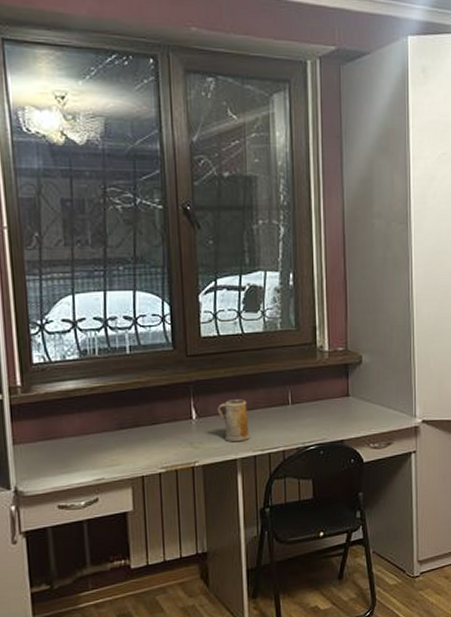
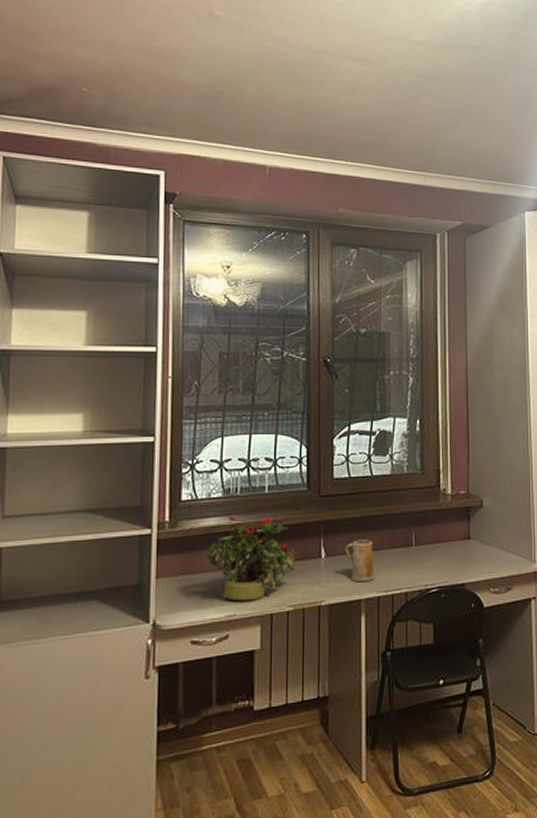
potted plant: none [64,377,166,465] -> present [204,514,297,602]

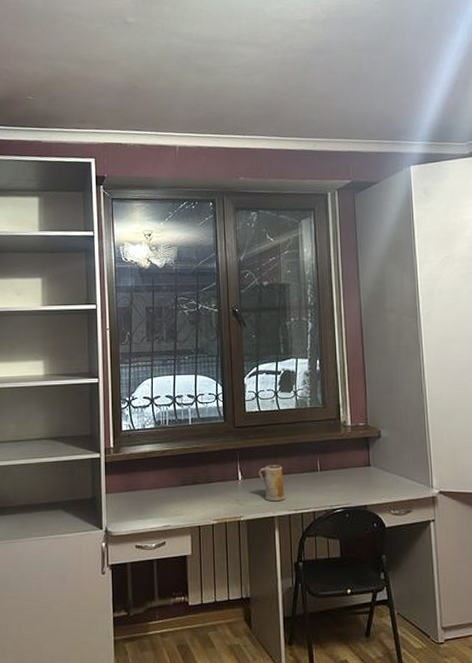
potted plant: present [204,514,297,602] -> none [142,442,218,515]

